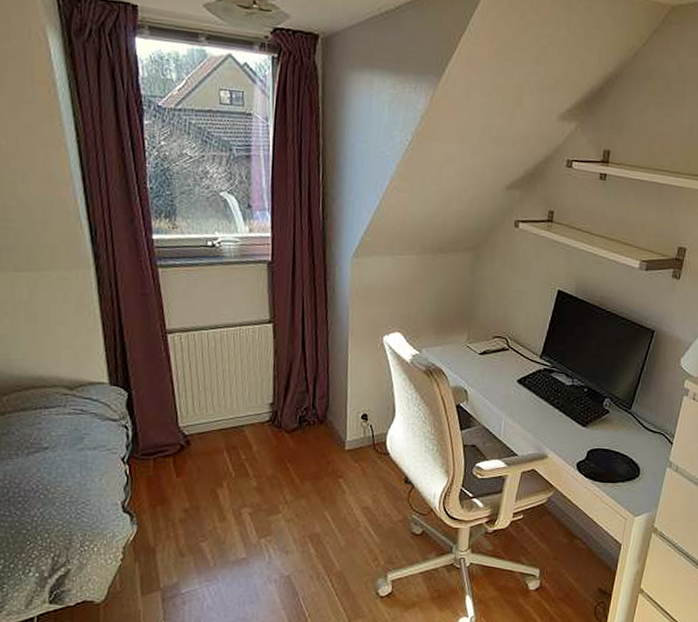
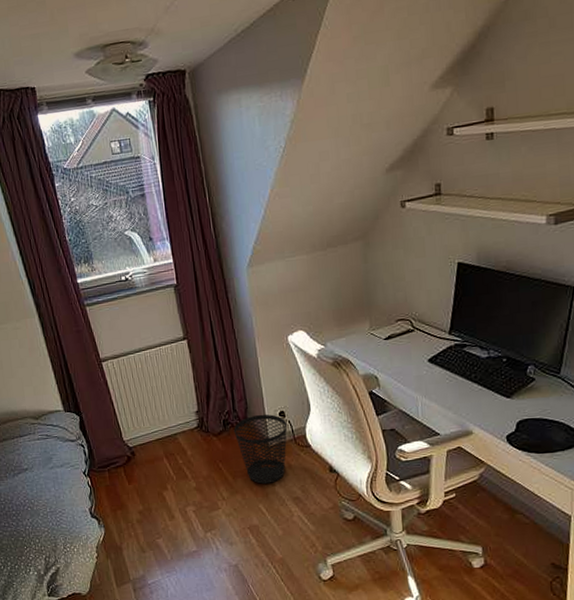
wastebasket: none [309,414,369,490] -> present [233,414,288,484]

